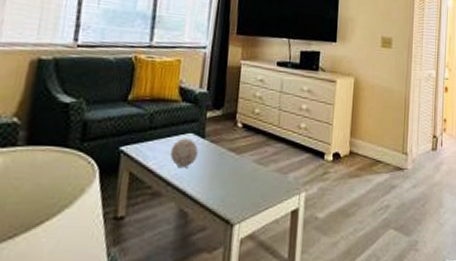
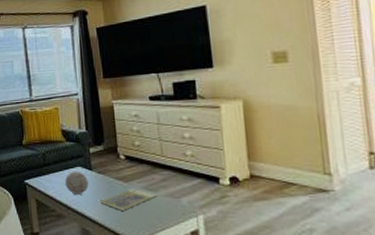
cash: none [206,161,266,187] -> present [99,188,156,211]

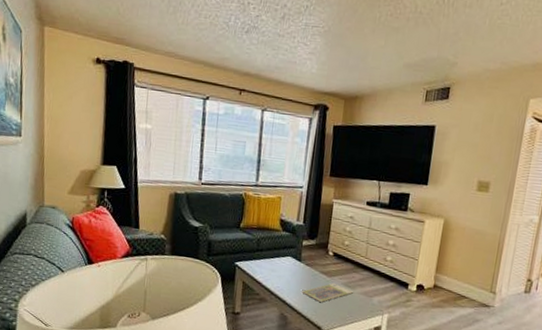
decorative ball: present [64,171,89,194] -> none [273,260,296,283]

